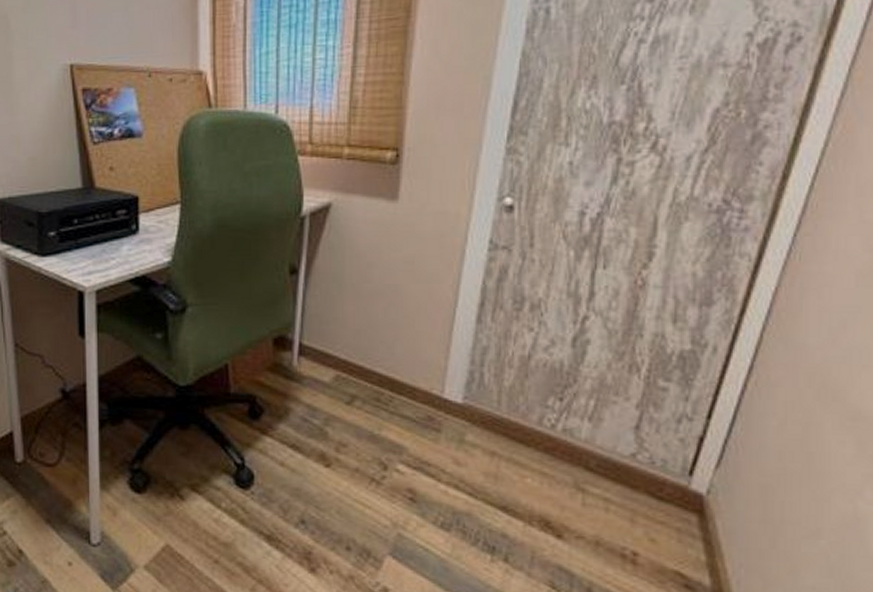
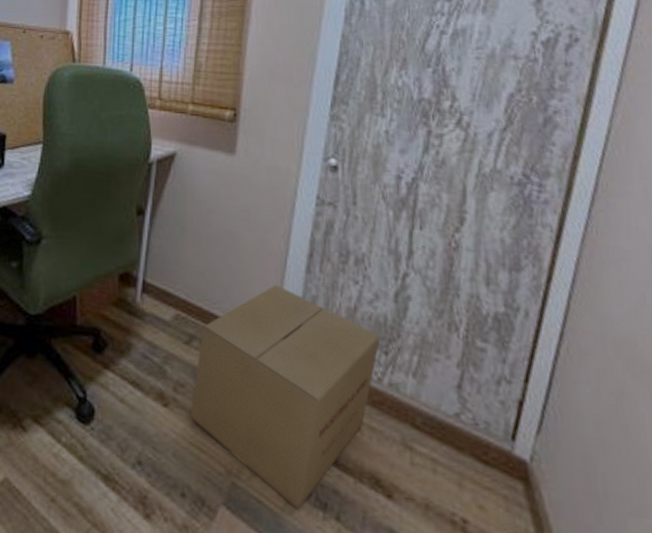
box: none [353,338,556,555] -> present [190,285,381,510]

